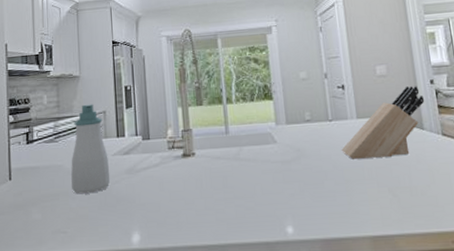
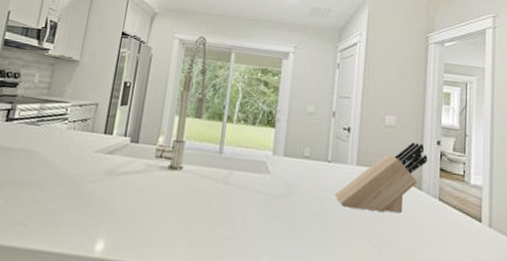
soap bottle: present [71,104,111,194] -> none [43,92,93,189]

